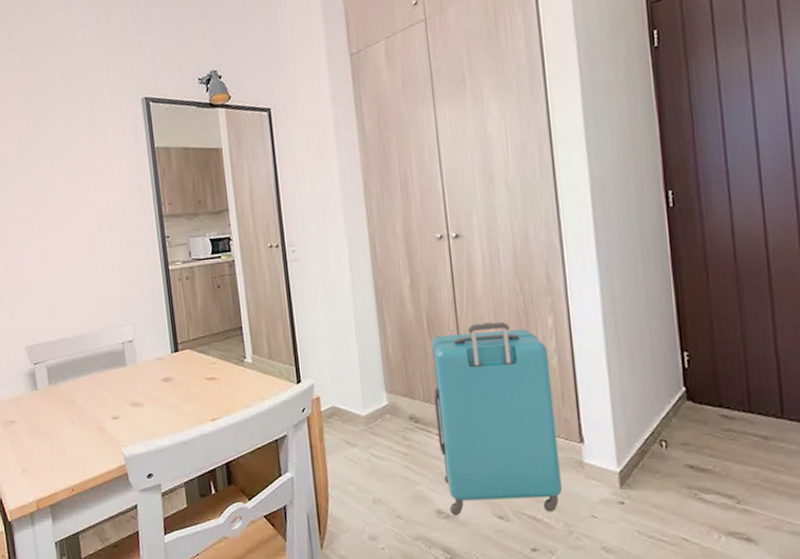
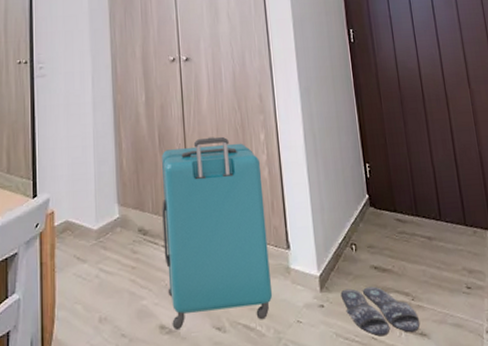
slippers: none [645,486,745,538] -> present [340,286,420,337]

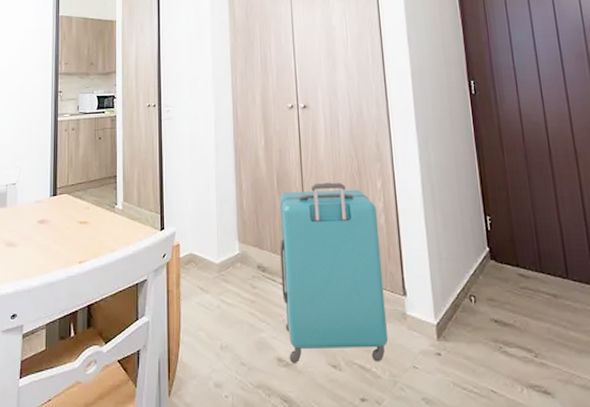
slippers: present [340,286,420,337] -> none [458,339,543,390]

